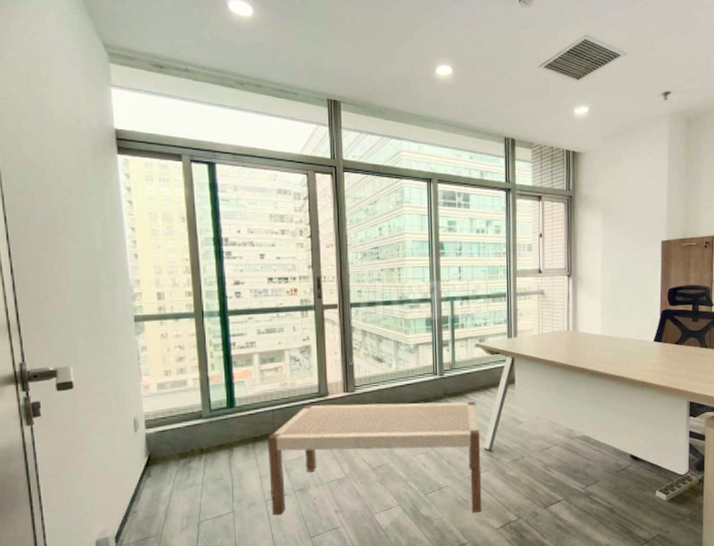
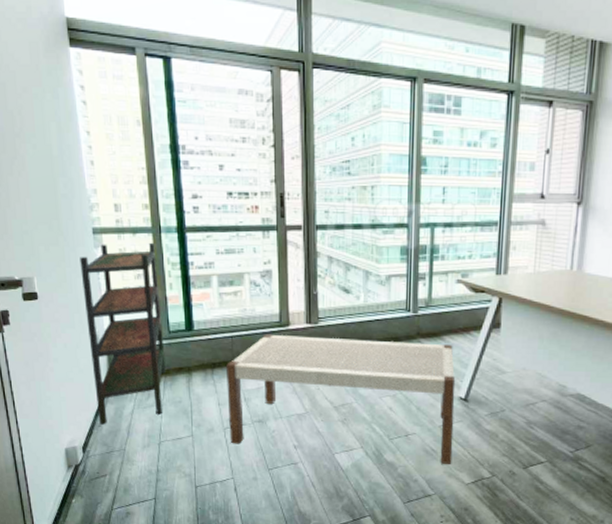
bookshelf: none [120,326,206,512] -> present [80,242,166,426]

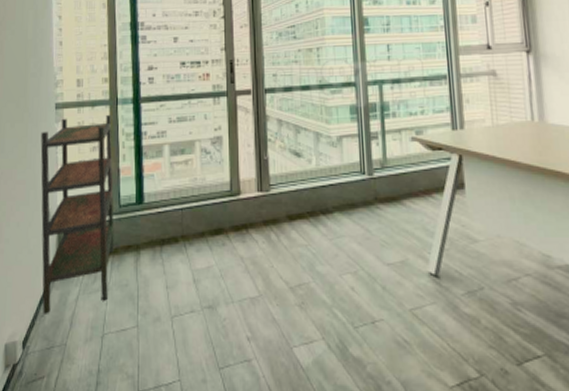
bench: present [226,333,456,464] -> none [176,204,430,360]

